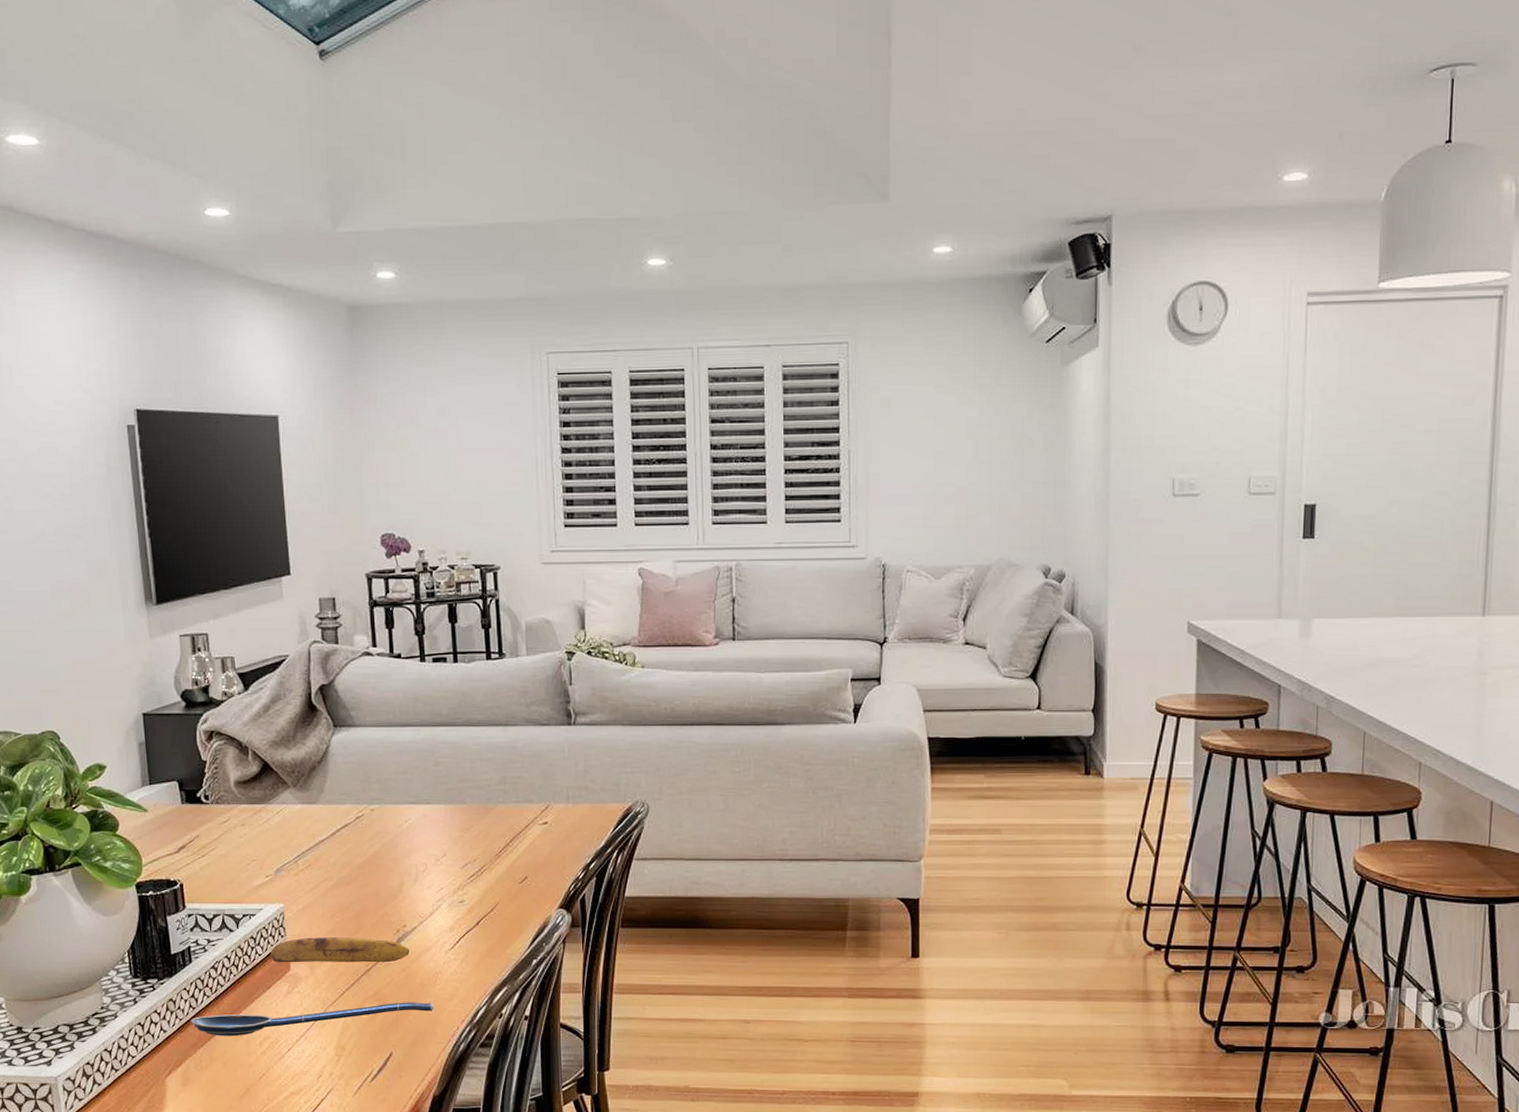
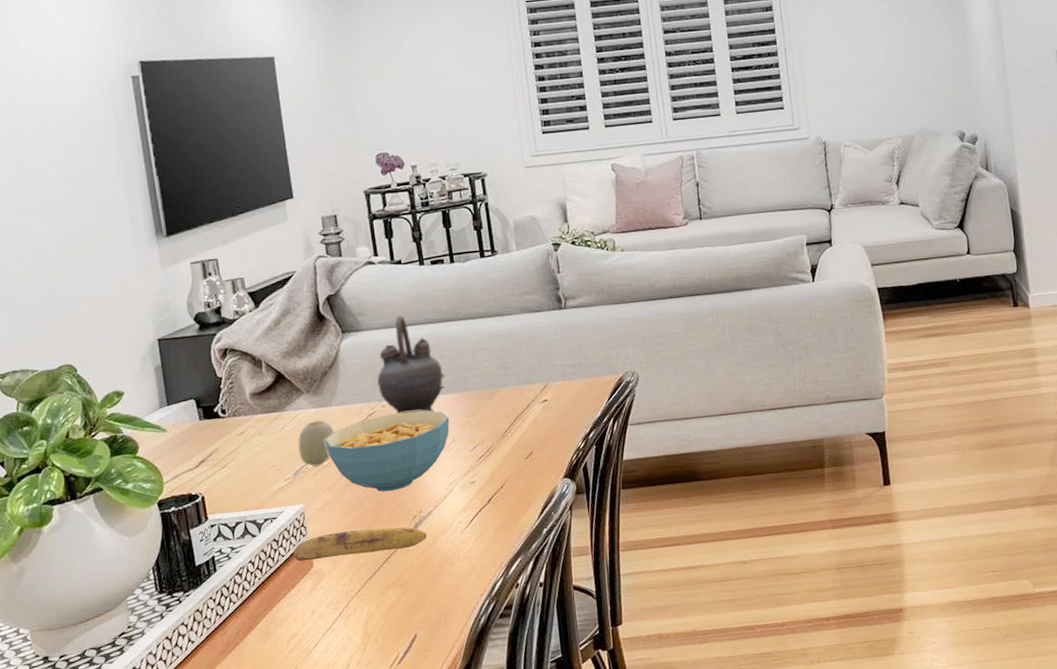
spoon: present [191,1002,434,1037] -> none [218,581,454,641]
fruit: none [281,818,320,866] -> present [298,420,334,467]
cereal bowl: none [309,819,442,901] -> present [325,410,450,492]
teapot: none [368,713,439,823] -> present [377,314,445,414]

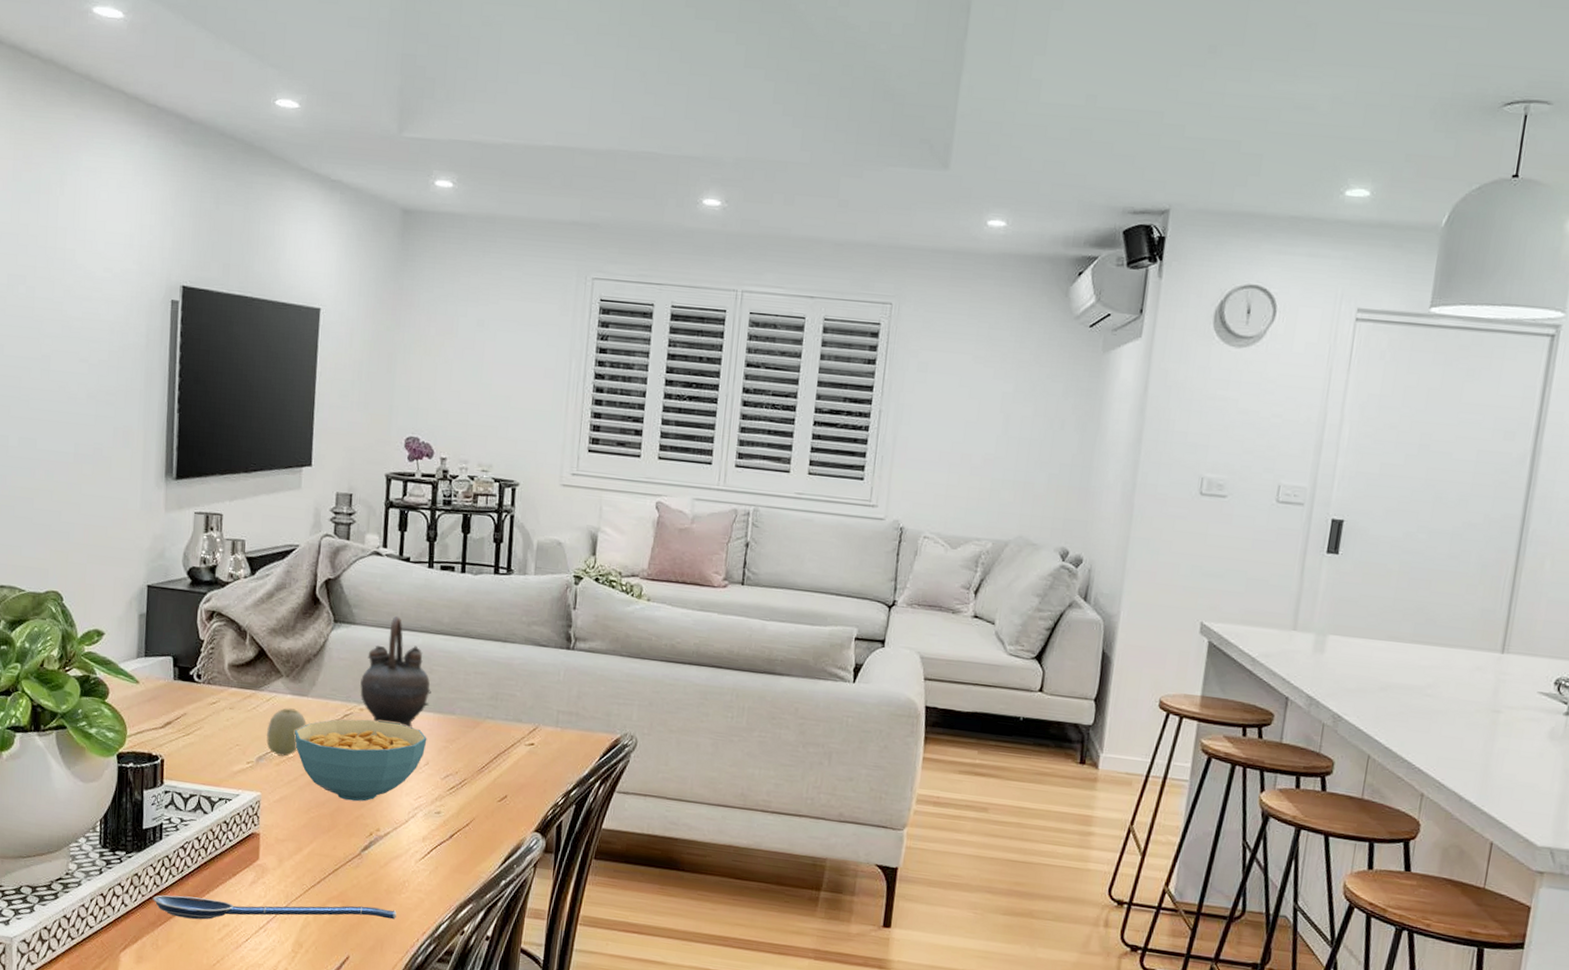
spoon: none [218,581,454,641] -> present [153,895,397,920]
banana: present [293,526,427,562] -> none [240,829,380,865]

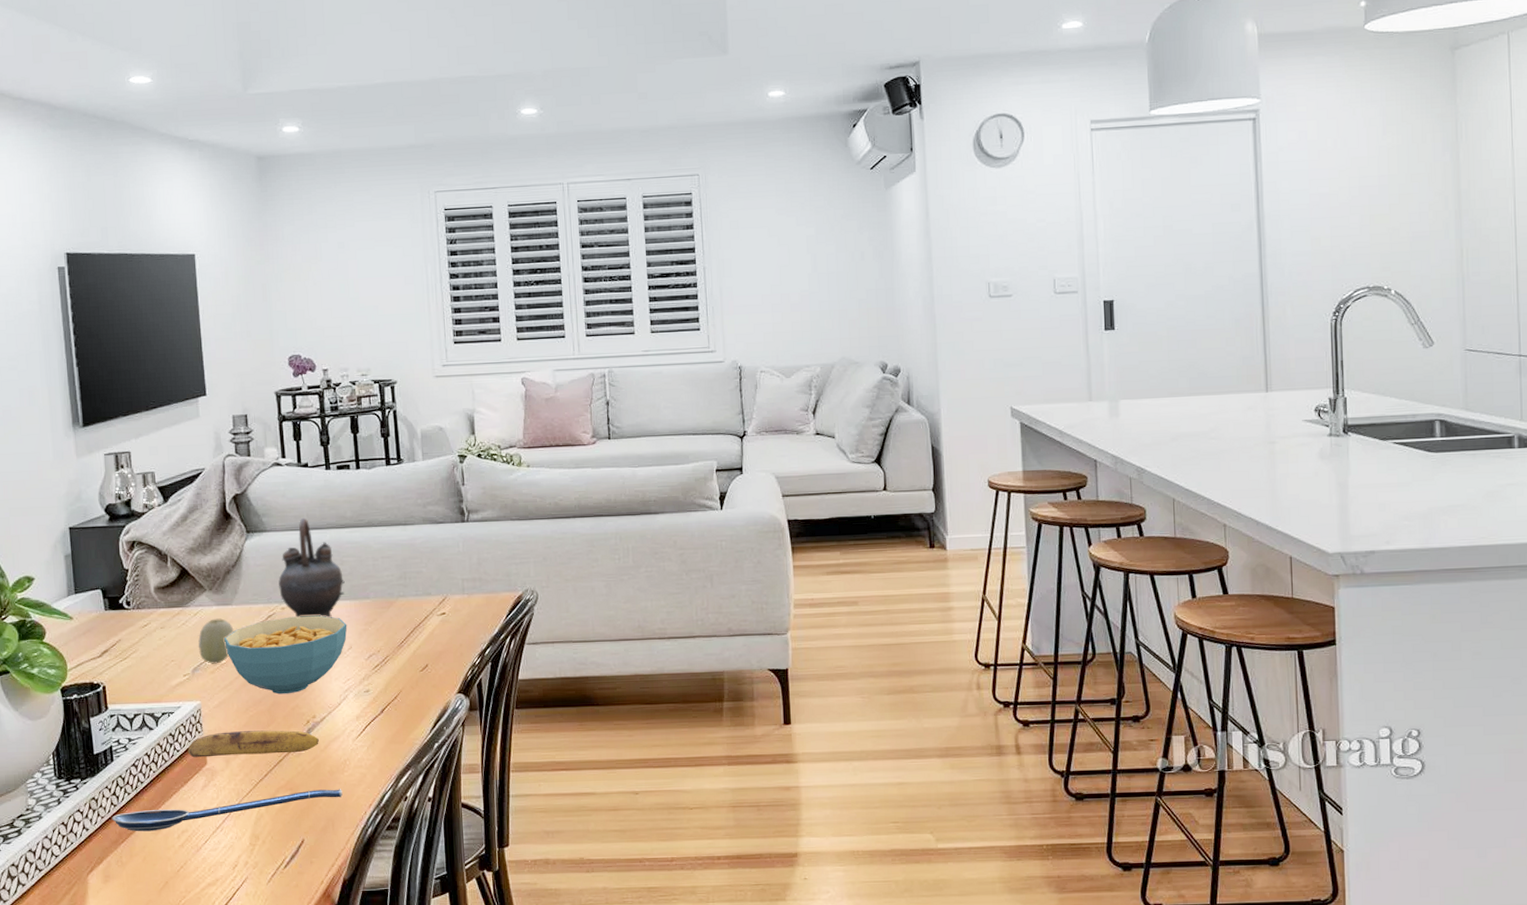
banana: none [240,829,380,865] -> present [187,730,319,758]

